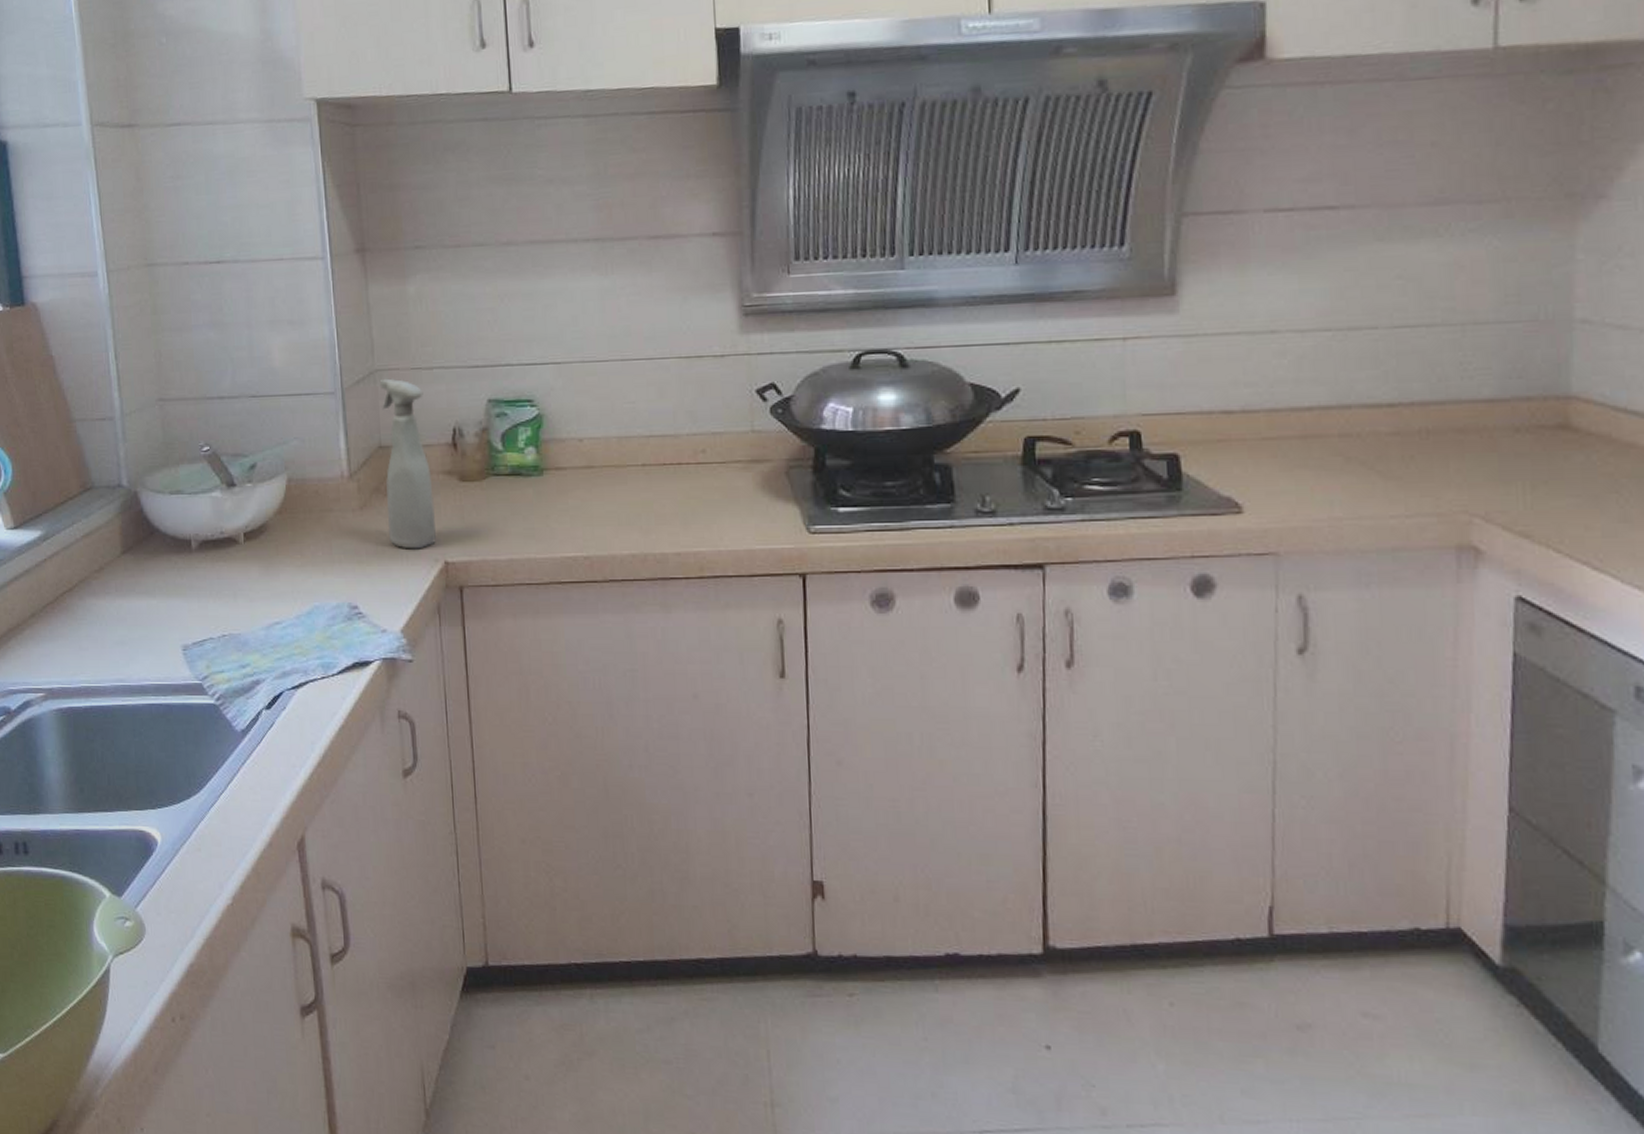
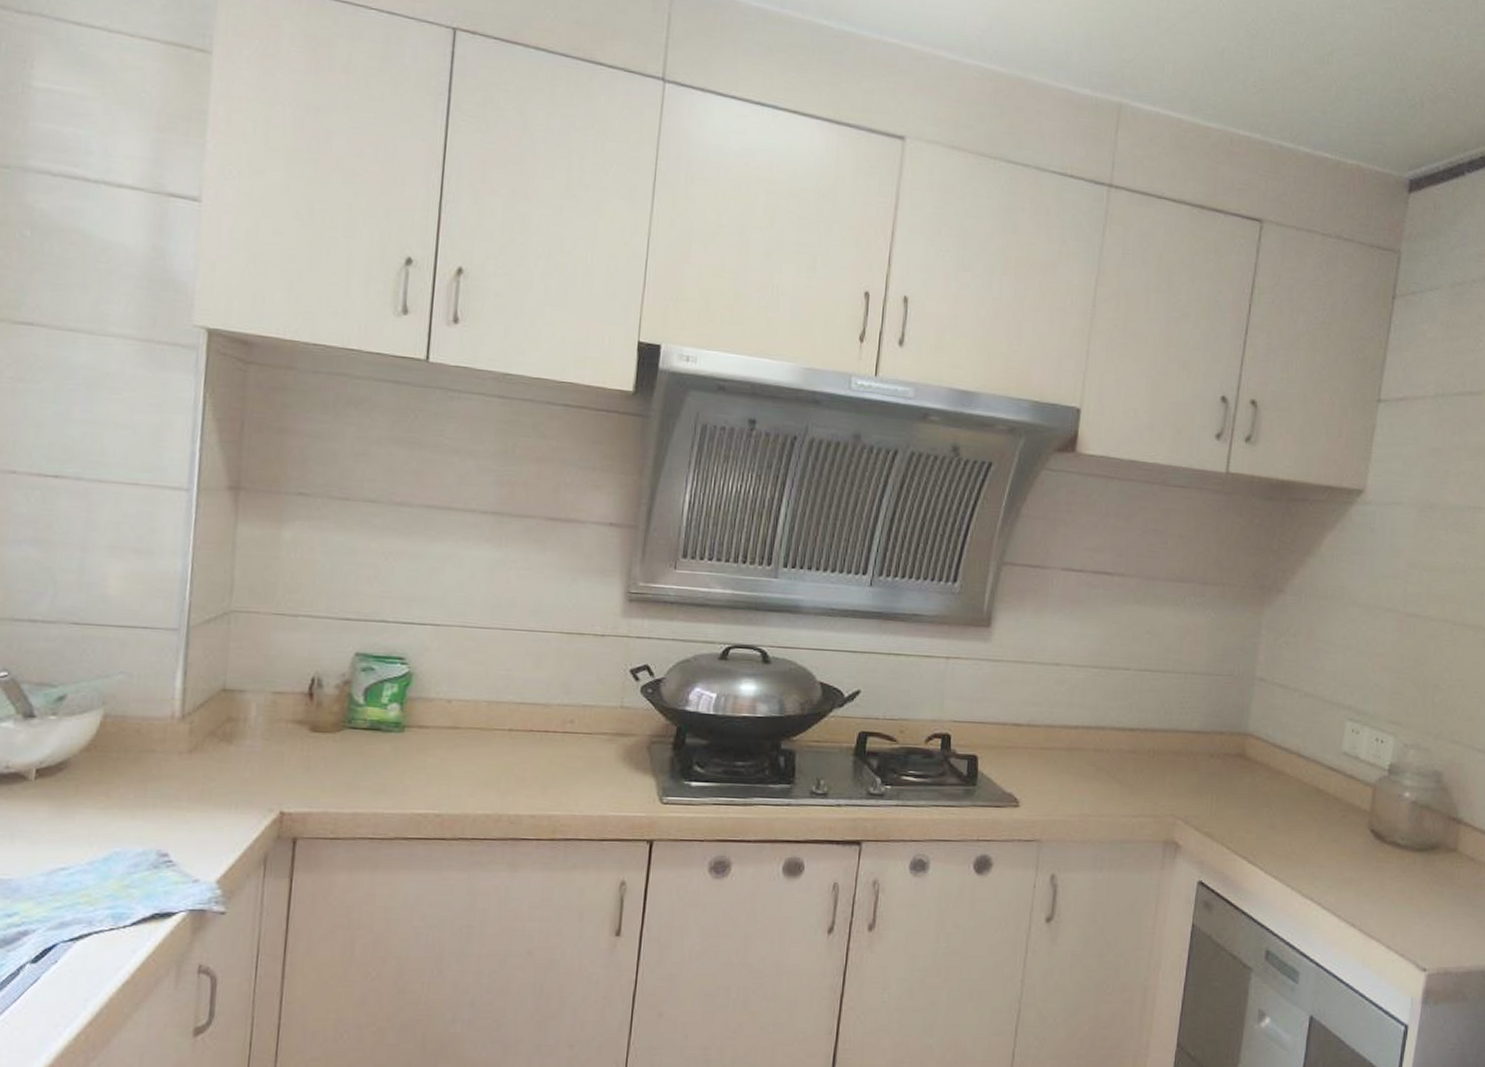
spray bottle: present [379,378,436,550] -> none [219,620,284,798]

